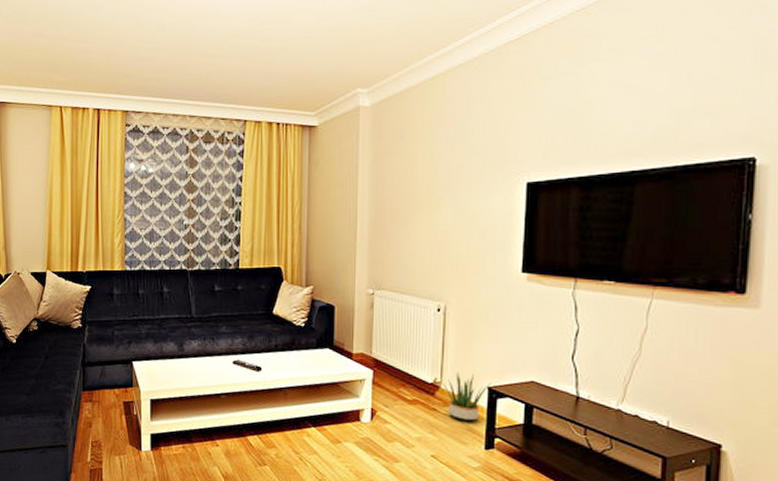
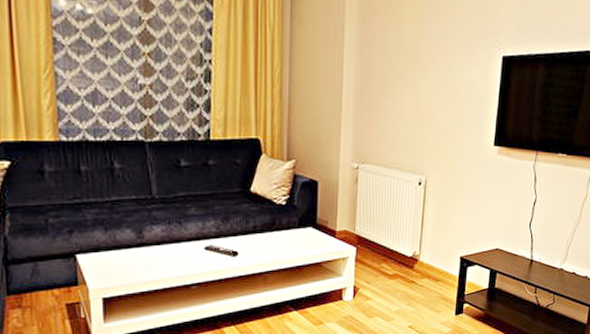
potted plant: present [440,371,492,421] -> none [419,243,464,290]

